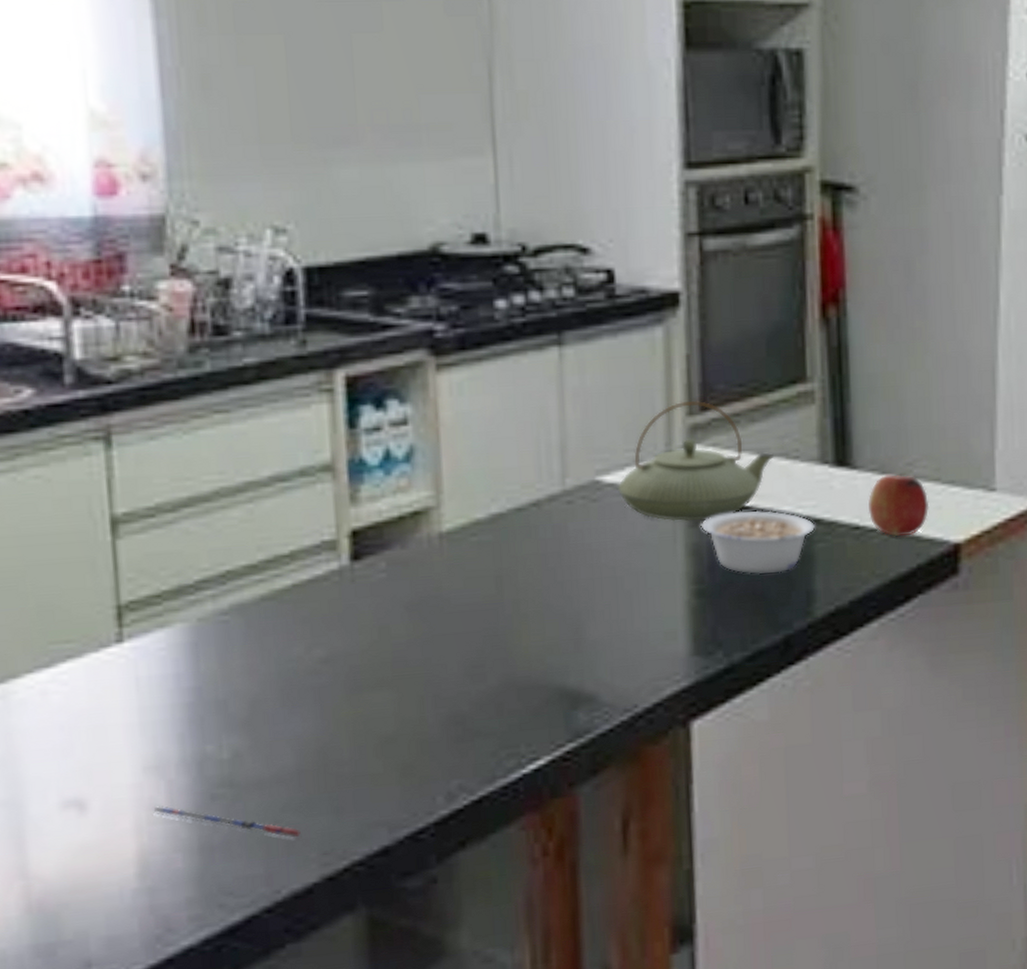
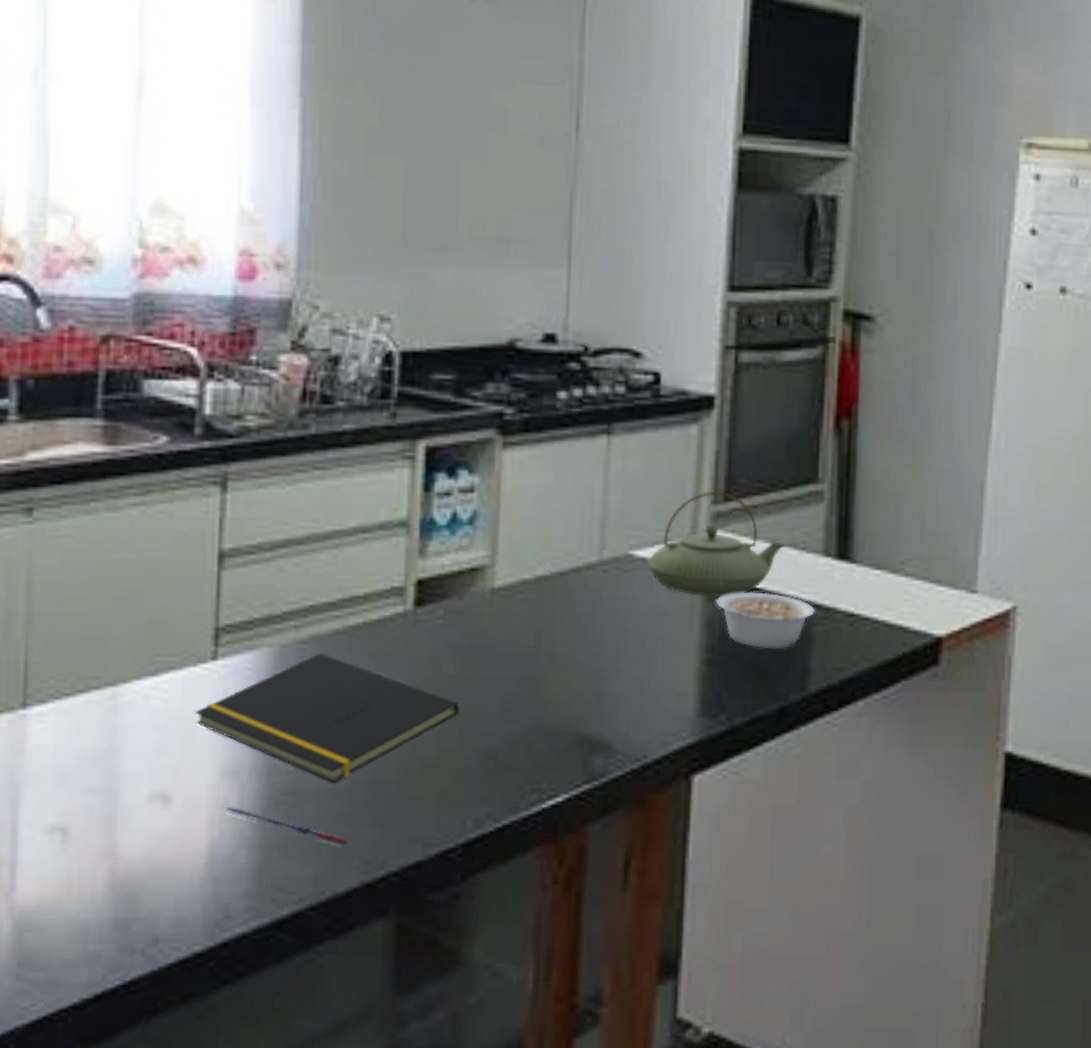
notepad: none [104,623,416,769] -> present [195,652,459,783]
fruit: present [868,474,930,537] -> none [862,571,917,627]

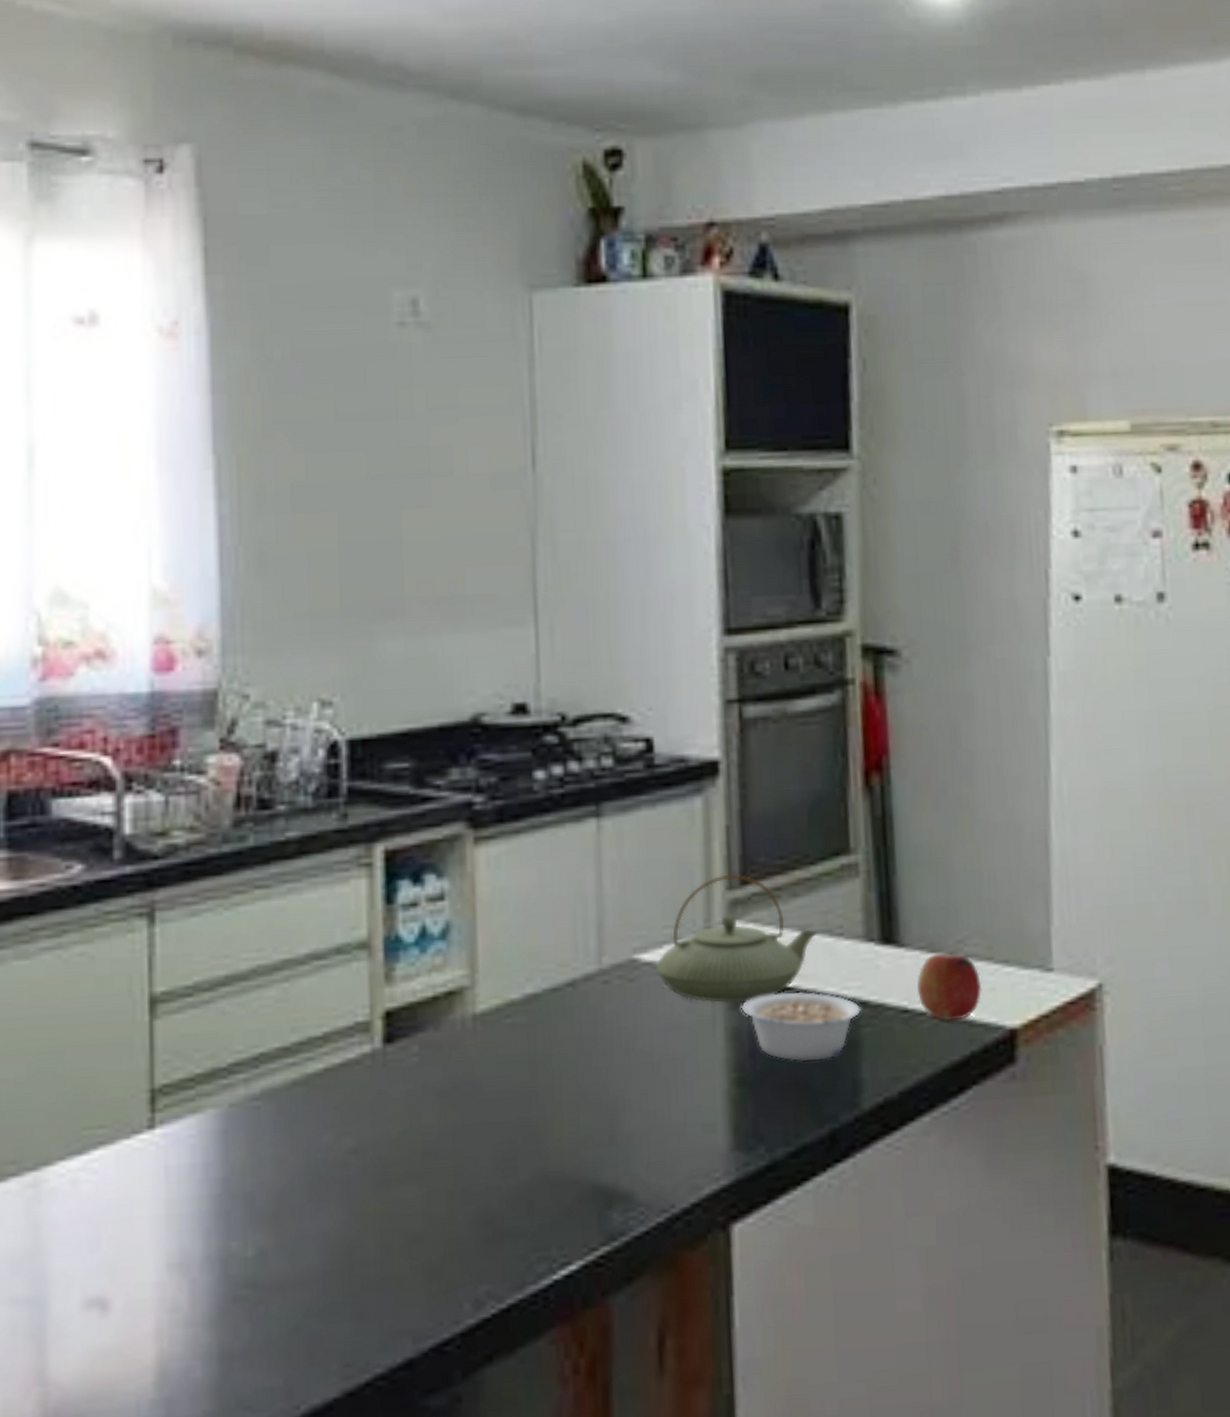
notepad: present [195,652,459,783] -> none [132,1109,446,1269]
pen: present [227,806,349,846] -> none [176,1307,324,1347]
fruit: none [862,571,917,627] -> present [917,953,983,1022]

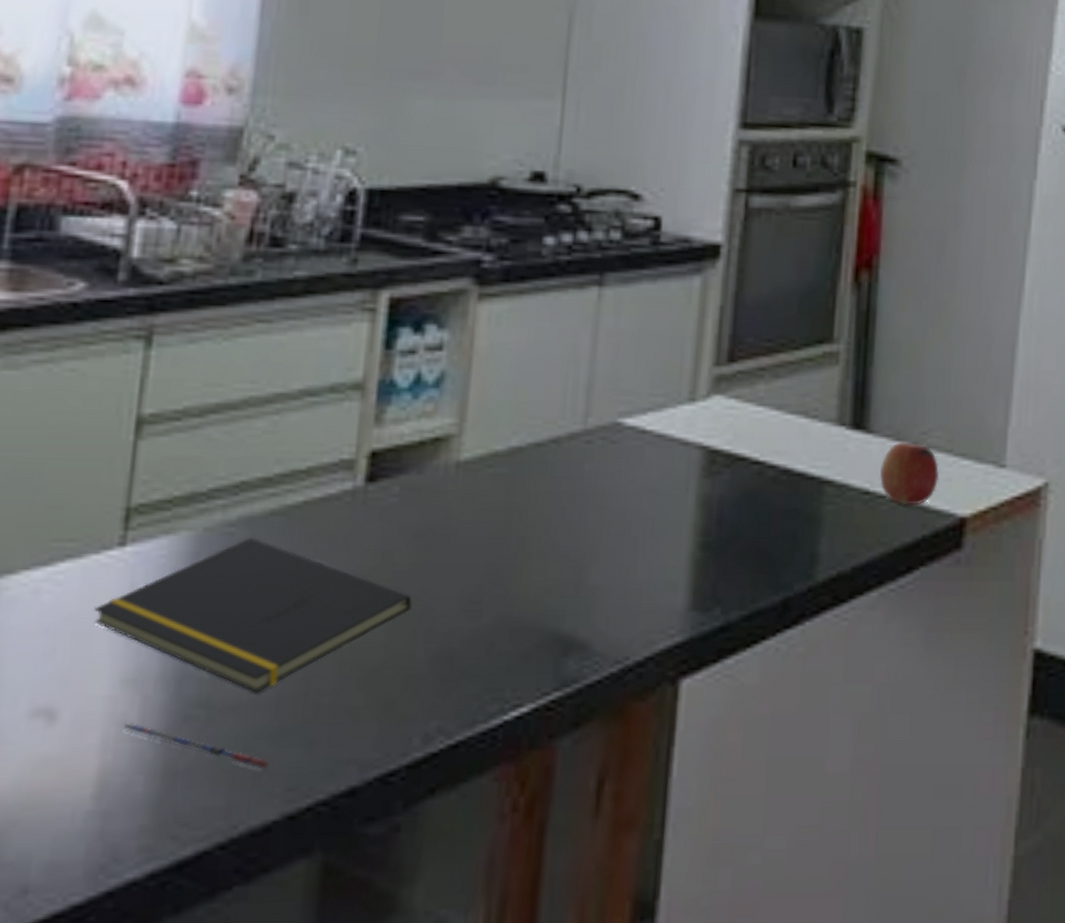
notepad: none [132,1109,446,1269] -> present [94,537,412,693]
pen: none [176,1307,324,1347] -> present [124,723,271,770]
teapot: present [654,873,817,1004] -> none [636,351,793,472]
legume: present [741,991,862,1062] -> none [714,466,827,532]

